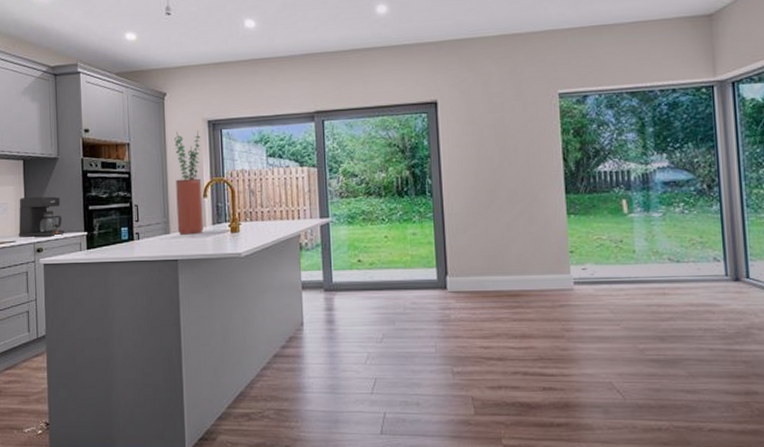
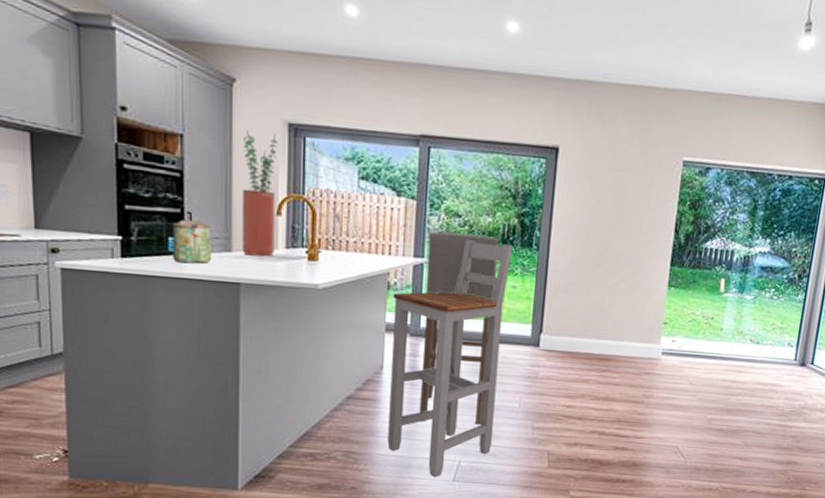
coffee maker: present [18,196,65,238] -> none [24,181,90,236]
canister: none [124,211,155,248] -> present [173,219,212,264]
bar stool: none [305,194,414,432] -> present [387,240,513,478]
bar stool: none [331,190,402,374] -> present [419,231,499,425]

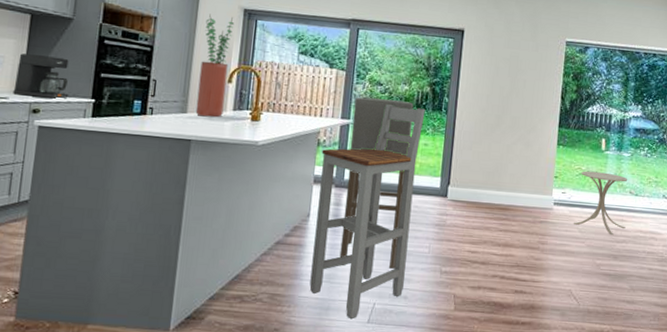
coffee maker: none [24,181,90,236] -> present [13,53,69,99]
canister: present [173,219,212,264] -> none [136,85,171,123]
side table: none [684,316,749,388] -> present [574,170,628,236]

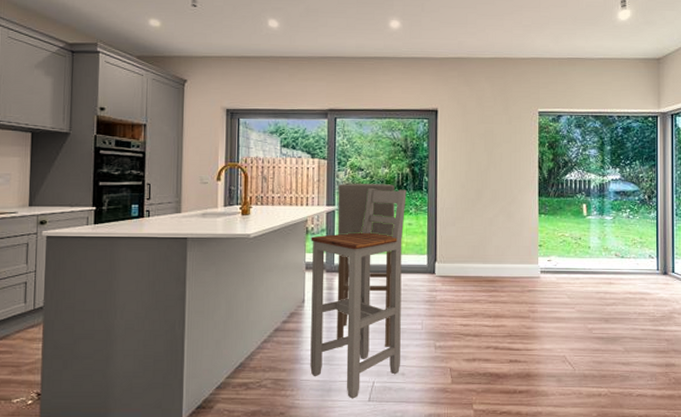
coffee maker: present [13,53,69,99] -> none [21,170,72,210]
vase: present [195,14,235,117] -> none [189,117,219,215]
side table: present [574,170,628,236] -> none [562,237,615,299]

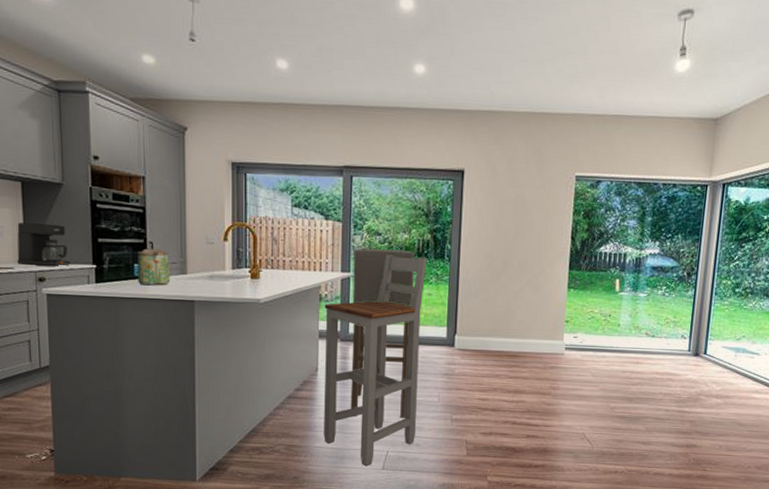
coffee maker: none [21,170,72,210] -> present [17,223,70,267]
canister: none [134,190,166,225] -> present [137,248,170,286]

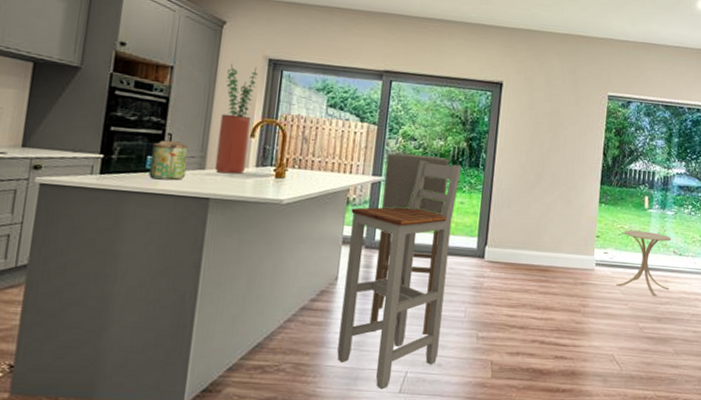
coffee maker: present [17,223,70,267] -> none [11,104,75,154]
vase: none [194,169,224,277] -> present [214,63,258,174]
side table: none [586,313,644,378] -> present [616,230,672,297]

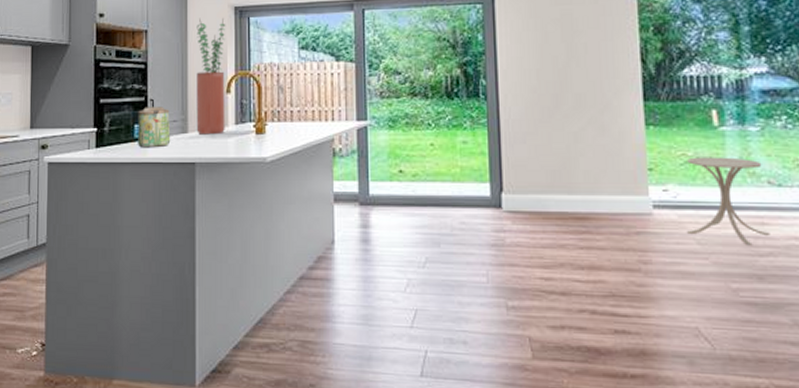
bar stool: present [337,161,462,390] -> none [339,96,460,372]
bar stool: present [369,152,450,335] -> none [370,90,447,305]

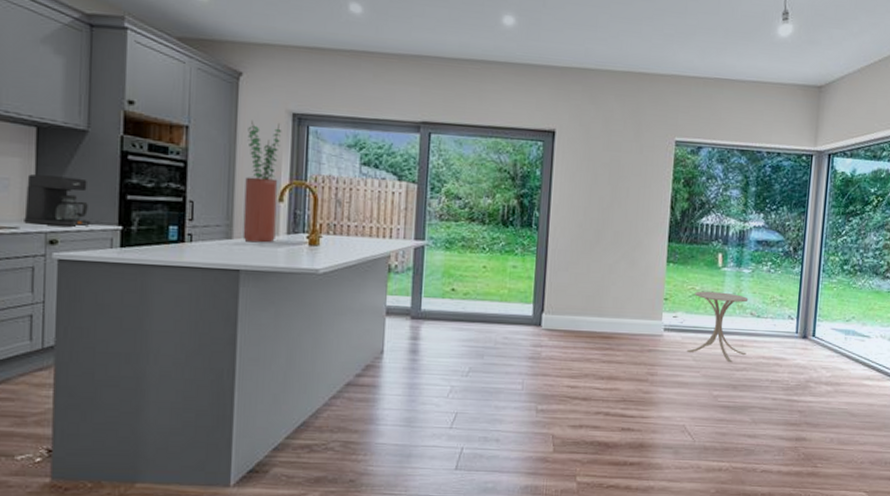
coffee maker: none [23,87,72,133] -> present [24,174,91,228]
canister: present [138,106,171,148] -> none [172,208,213,252]

